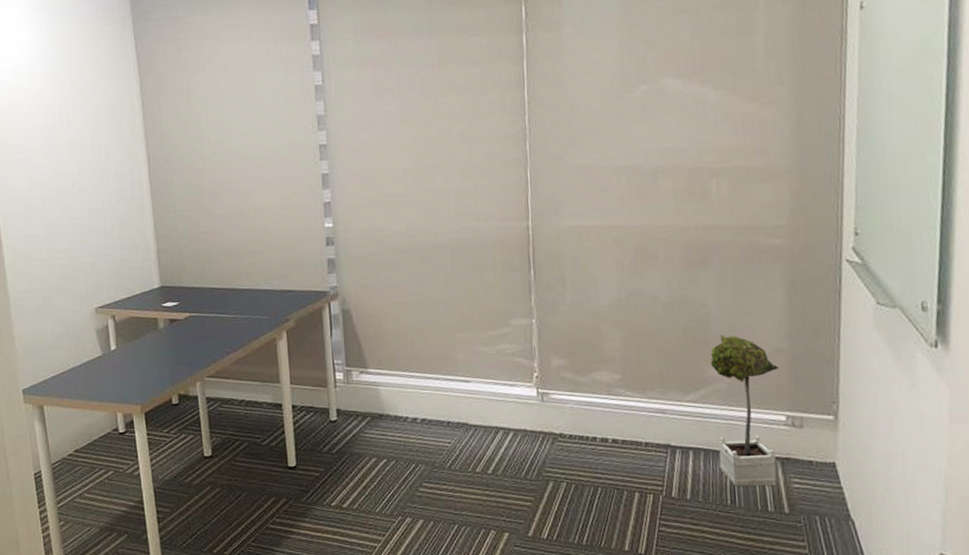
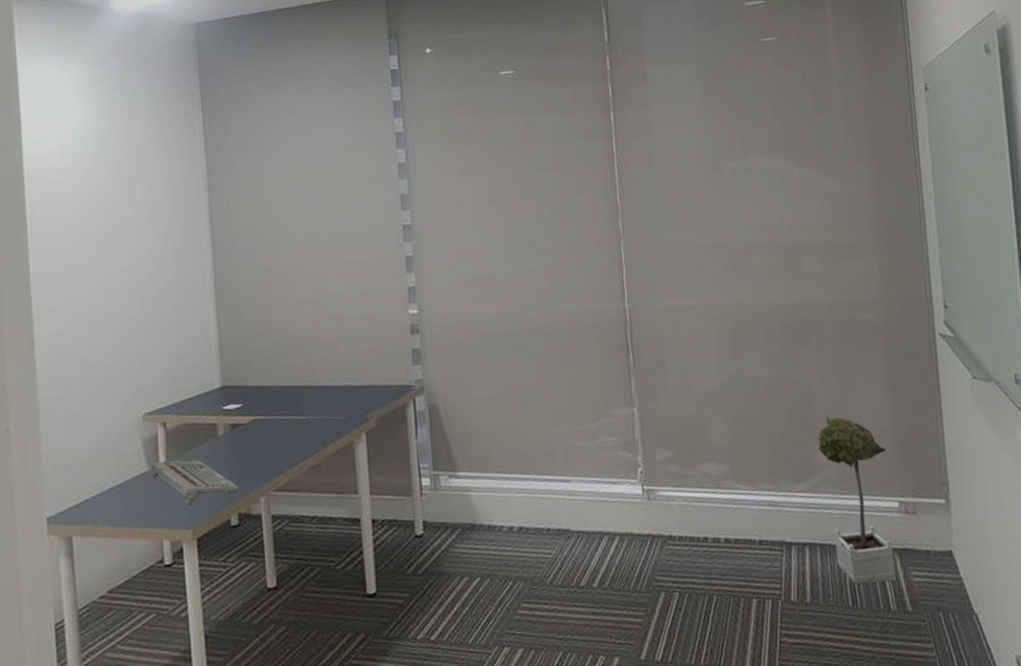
computer keyboard: none [103,347,178,386] -> present [150,460,239,506]

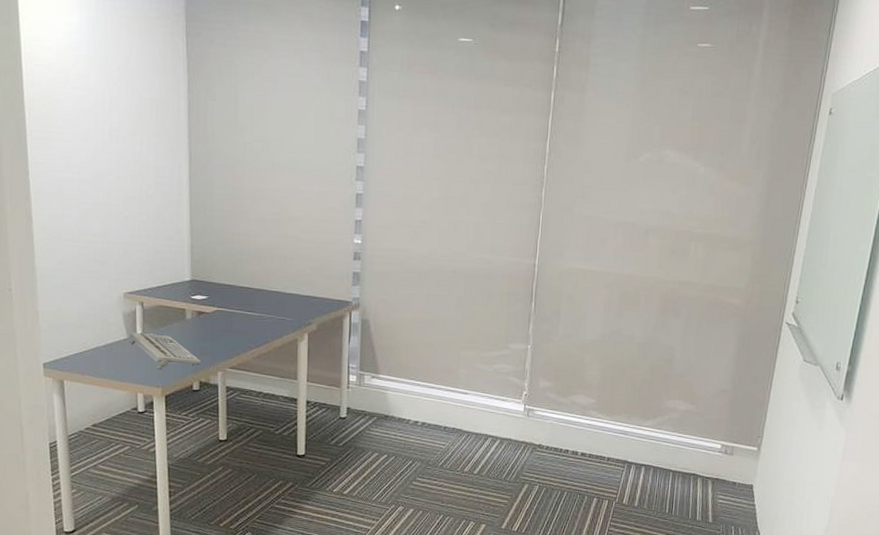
potted tree: present [817,417,898,584] -> none [664,374,721,500]

